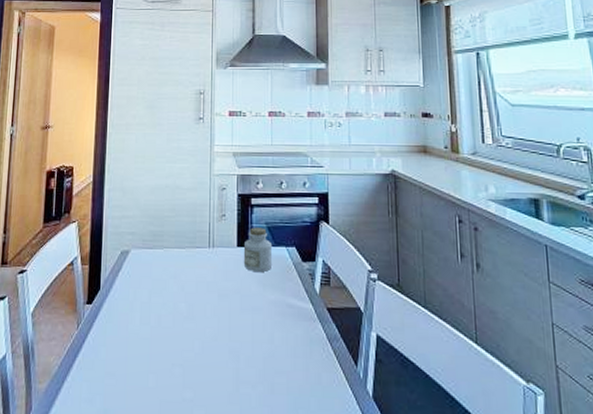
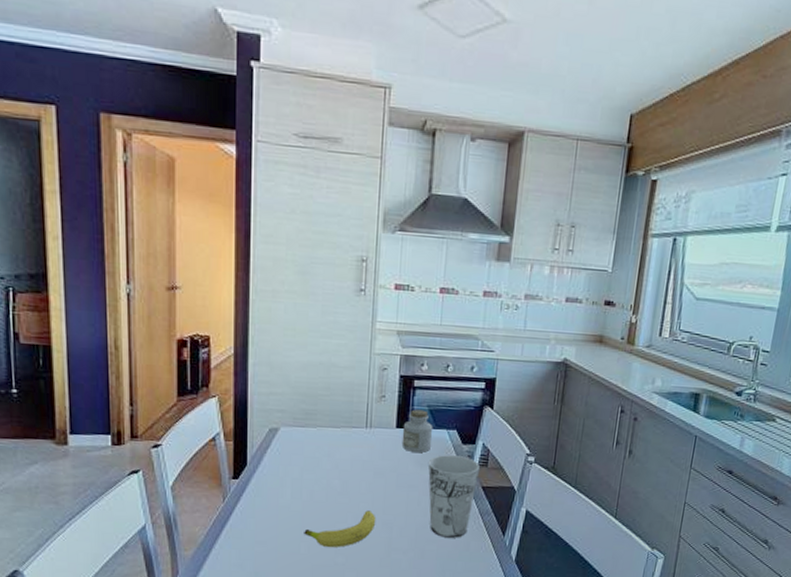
fruit: none [152,337,223,380] -> present [304,510,376,547]
cup: none [270,274,322,369] -> present [428,455,479,538]

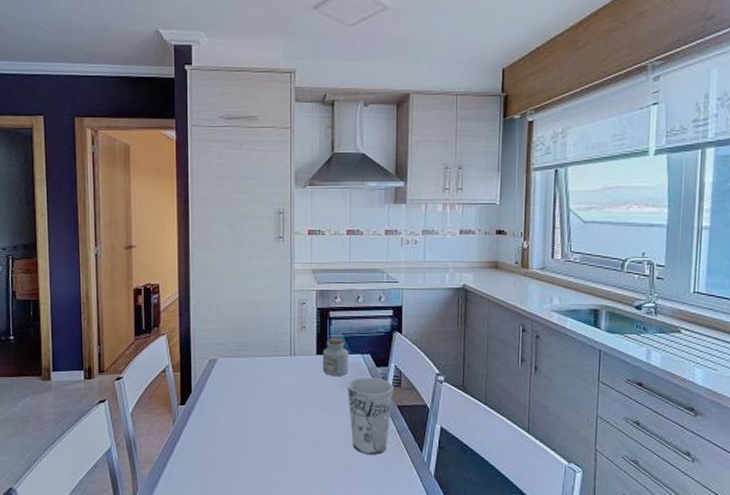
fruit: present [304,510,376,547] -> none [241,430,304,465]

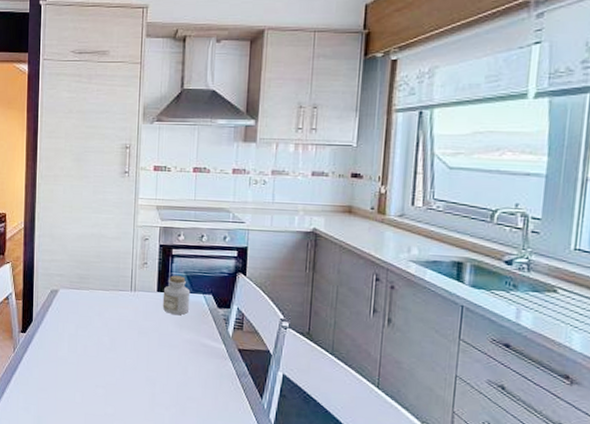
cup: present [346,377,393,455] -> none [186,317,235,397]

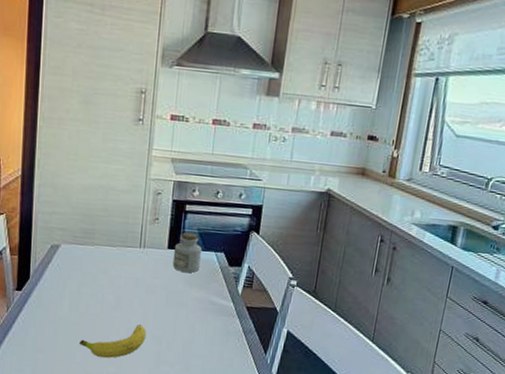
fruit: none [78,366,141,399] -> present [79,324,147,358]

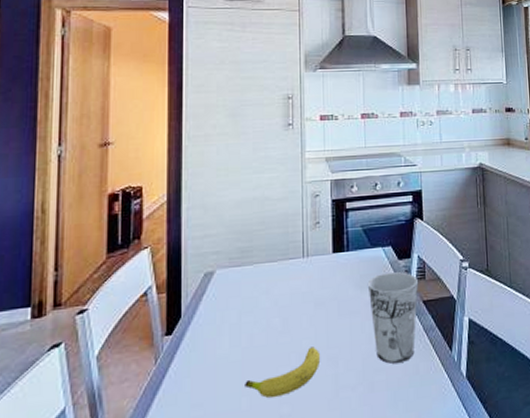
jar: present [172,232,203,273] -> none [339,231,369,276]
cup: none [196,275,245,354] -> present [367,272,418,364]

